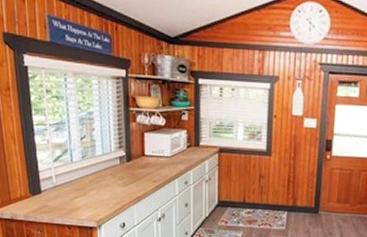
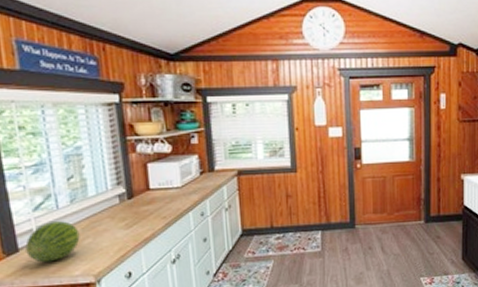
fruit: none [46,172,87,205] -> present [25,221,80,263]

